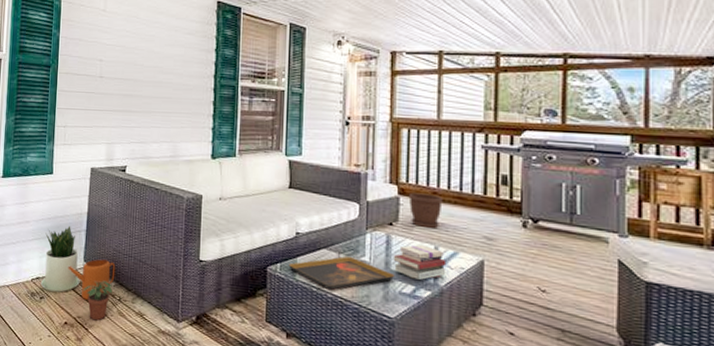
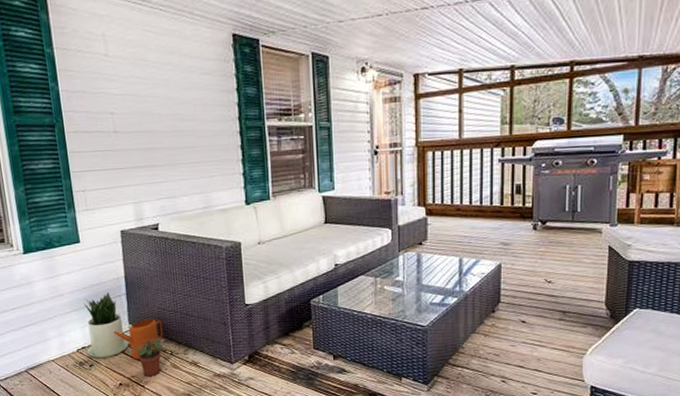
decorative tray: present [288,256,396,291] -> none [330,278,426,312]
books: present [393,244,447,280] -> none [423,258,470,289]
flowerpot: present [408,192,443,229] -> none [435,211,466,243]

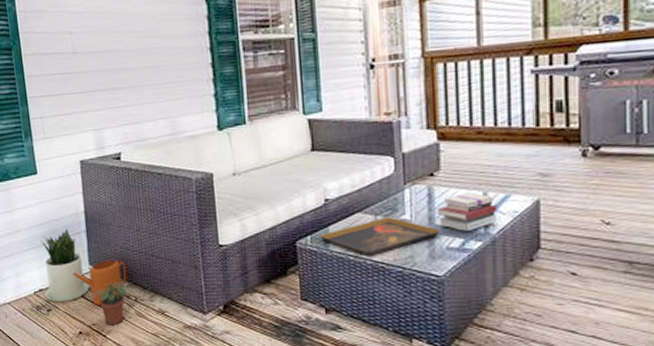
decorative tray: none [330,278,426,312] -> present [320,216,441,257]
books: none [423,258,470,289] -> present [436,192,498,231]

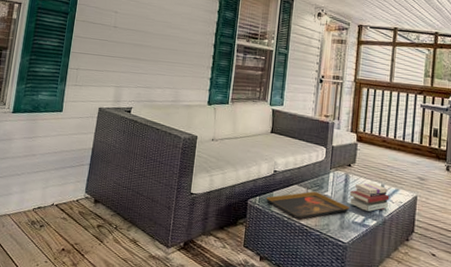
planter: present [40,228,89,302] -> none [41,159,80,221]
watering can: present [72,260,127,305] -> none [69,191,115,228]
potted plant: present [93,282,127,325] -> none [82,210,111,247]

